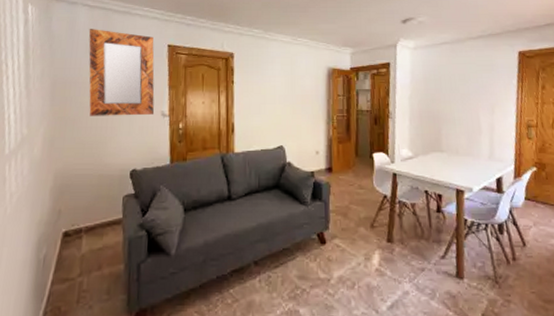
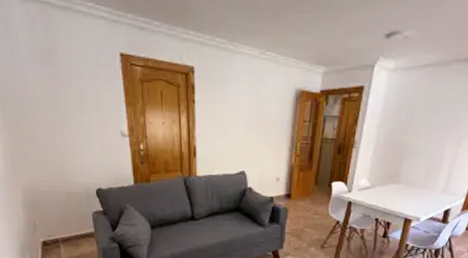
home mirror: present [88,29,155,116] -> none [27,28,114,135]

